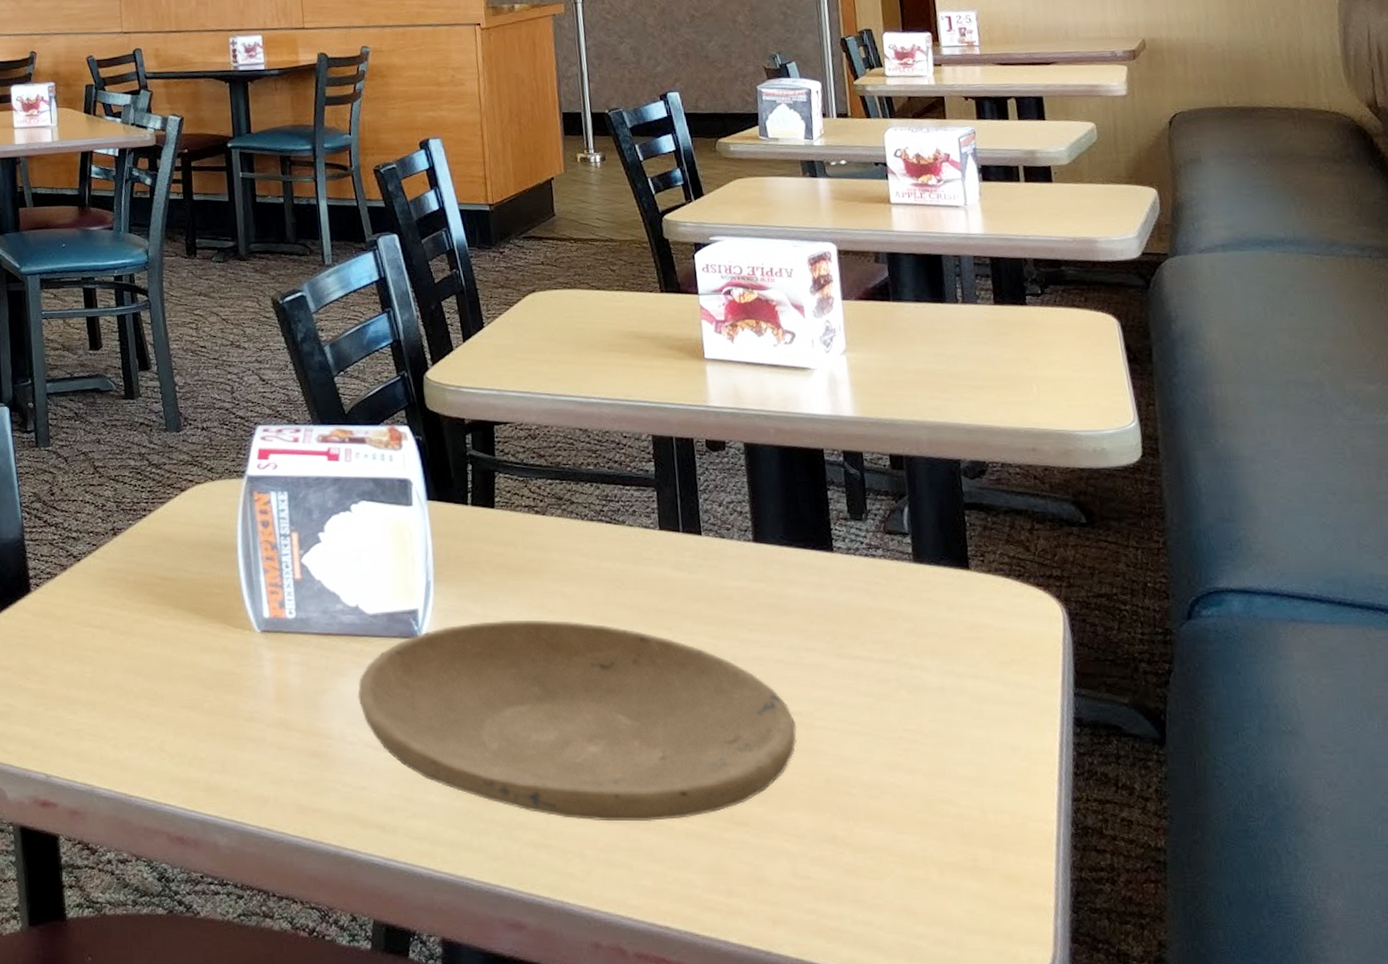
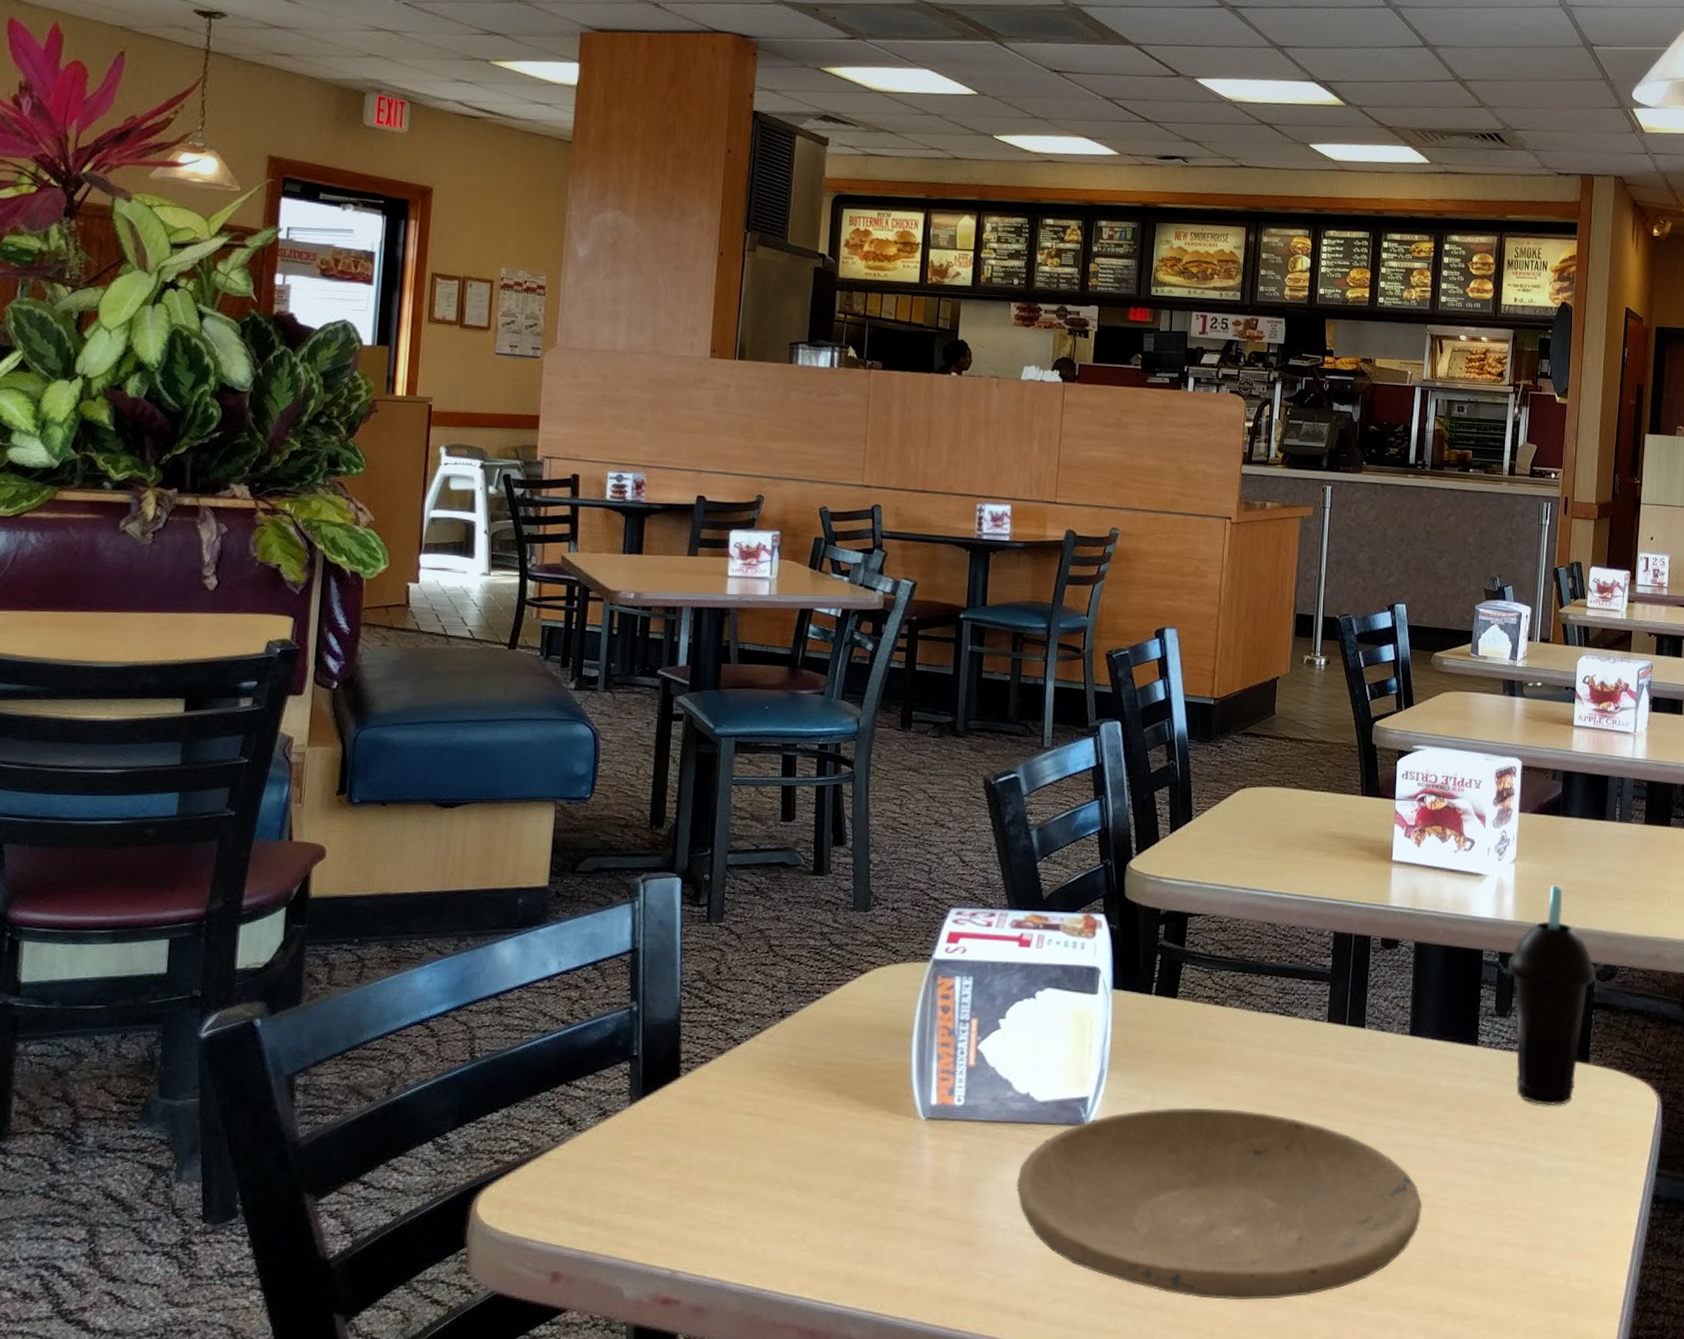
cup: none [854,376,962,616] -> present [1507,885,1596,1105]

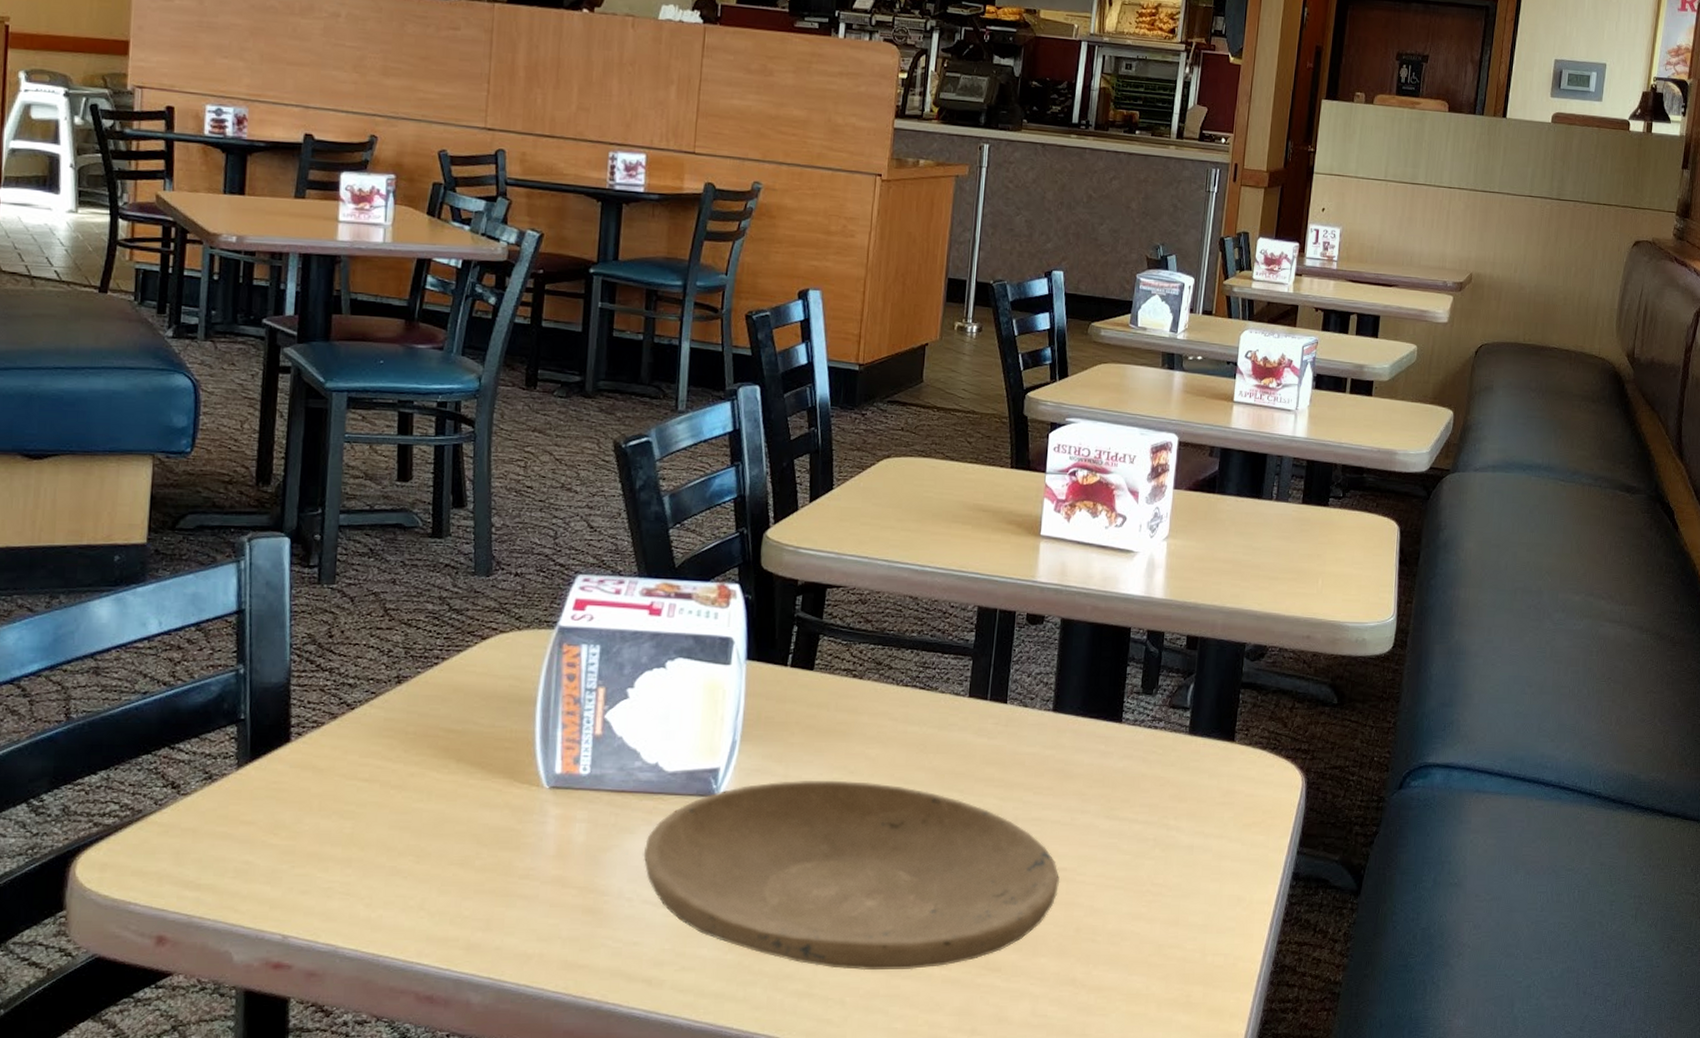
cup: present [1507,885,1596,1105] -> none [1155,564,1245,783]

